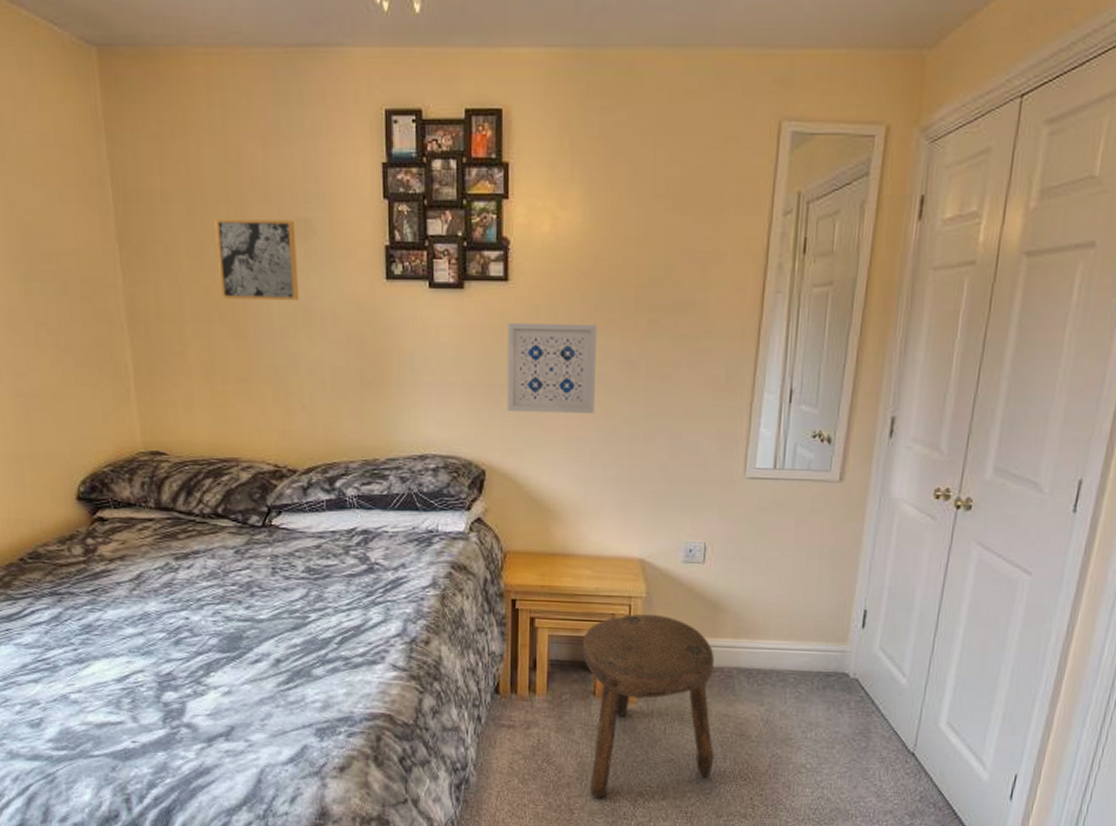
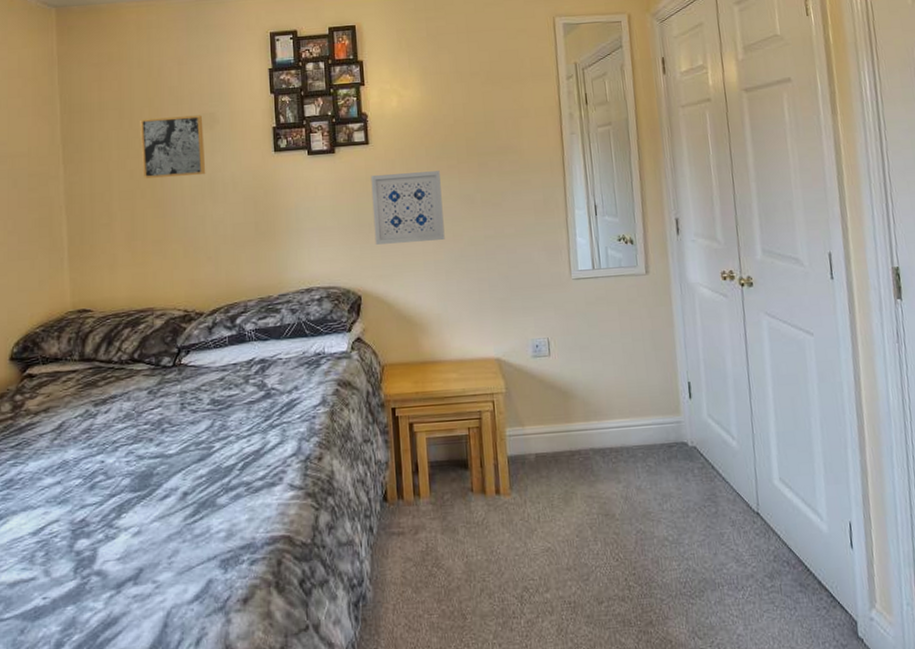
stool: present [583,614,715,798] -> none [457,407,587,599]

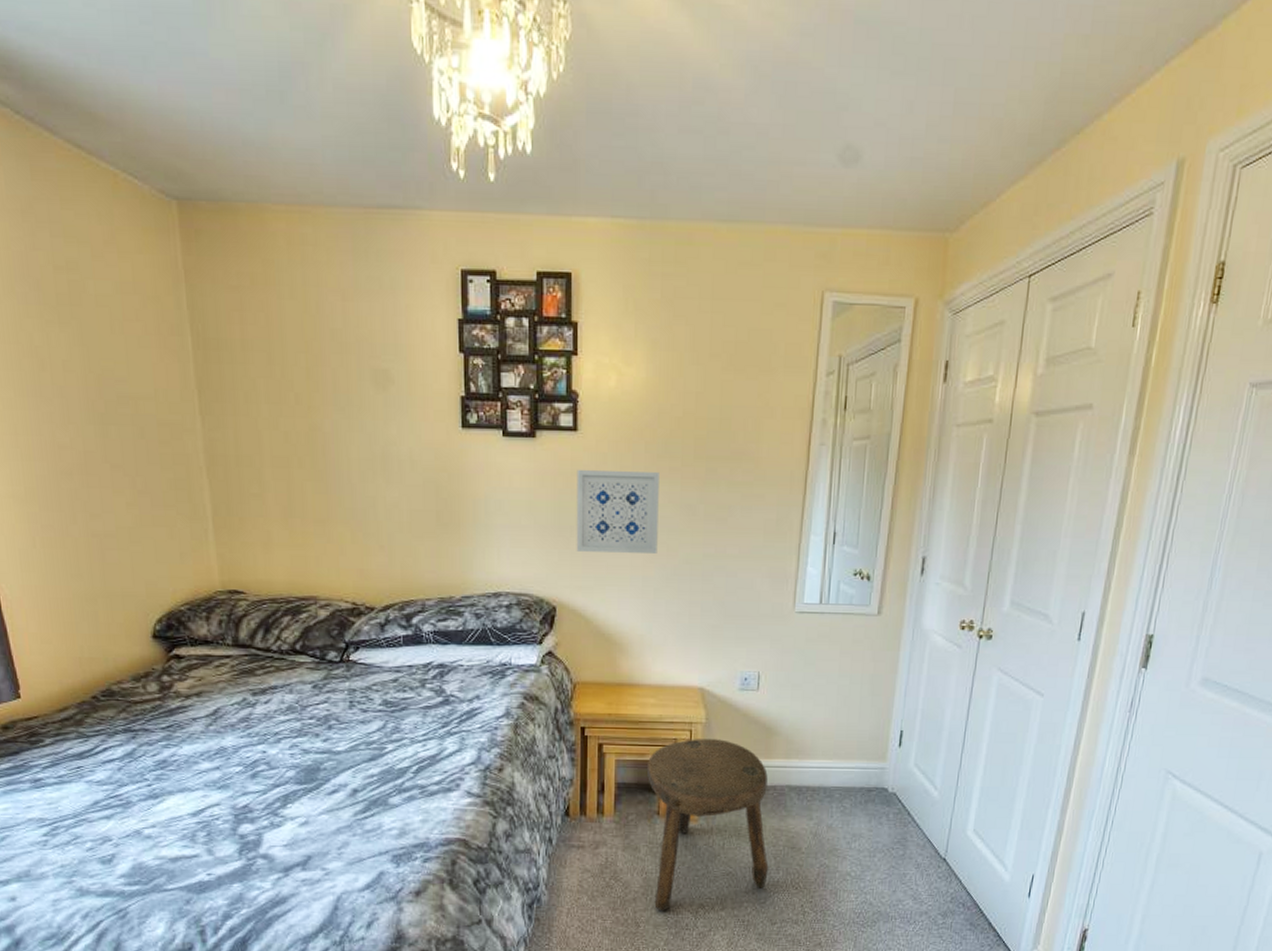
wall art: present [140,115,206,179] -> none [294,368,378,447]
stool: none [457,407,587,599] -> present [647,739,769,911]

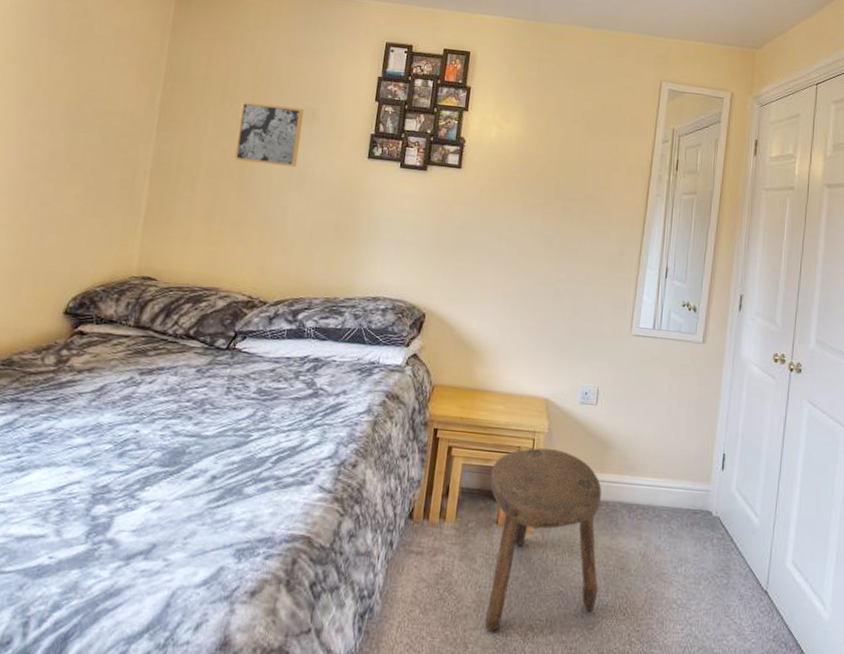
wall art: none [294,368,378,447] -> present [234,102,304,168]
wall art: present [576,469,659,553] -> none [449,198,525,274]

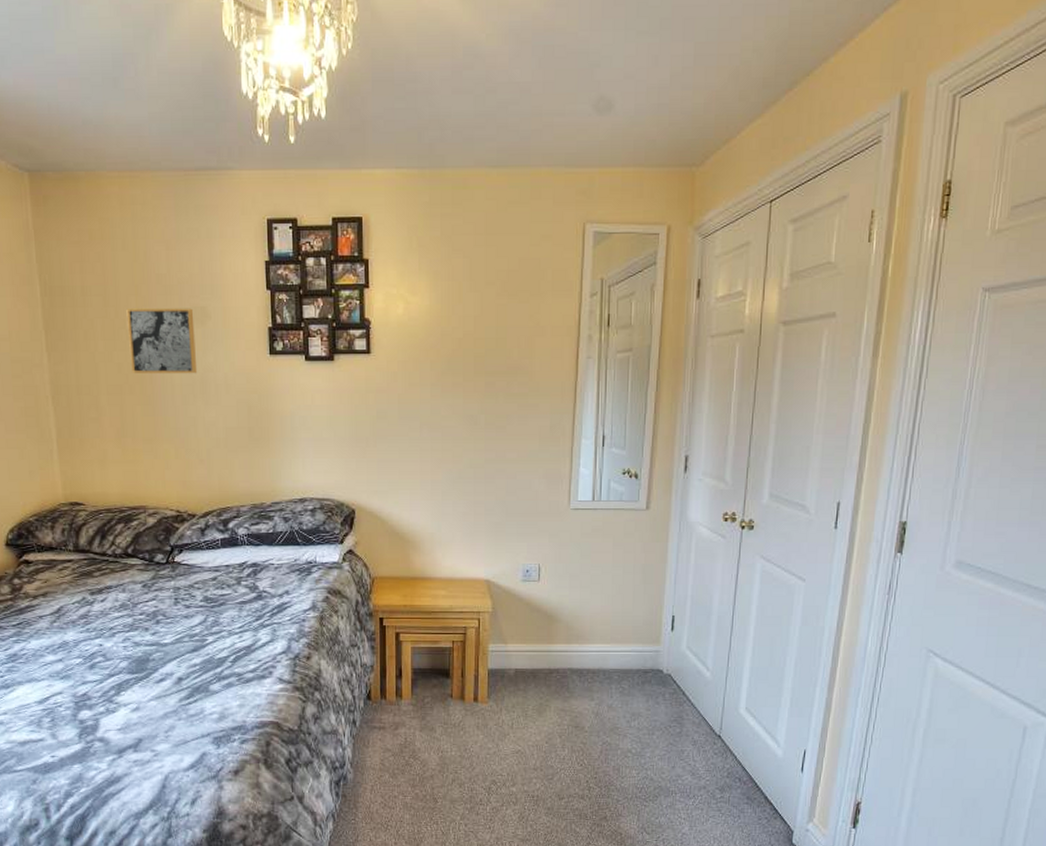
stool: present [484,448,602,632] -> none [441,627,555,788]

